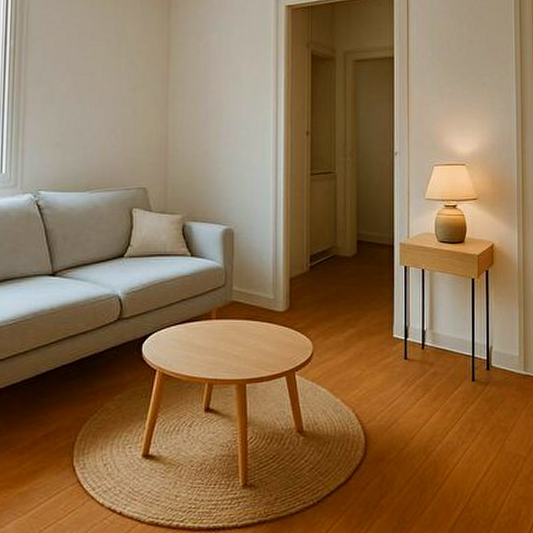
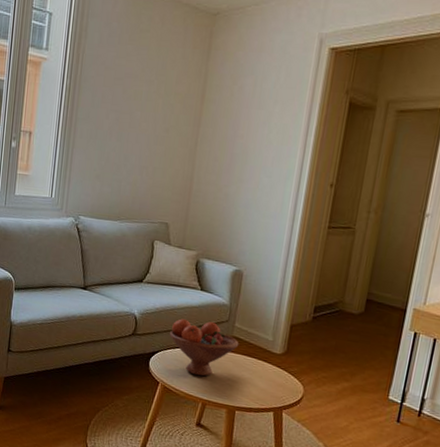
fruit bowl: none [161,289,240,353] -> present [169,318,239,377]

